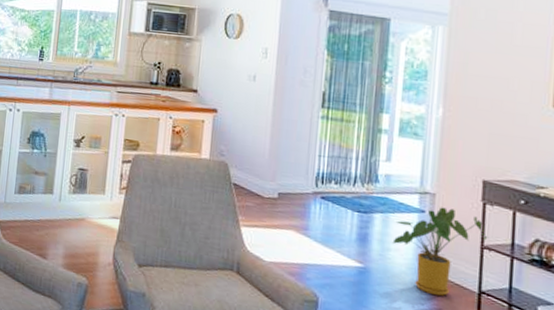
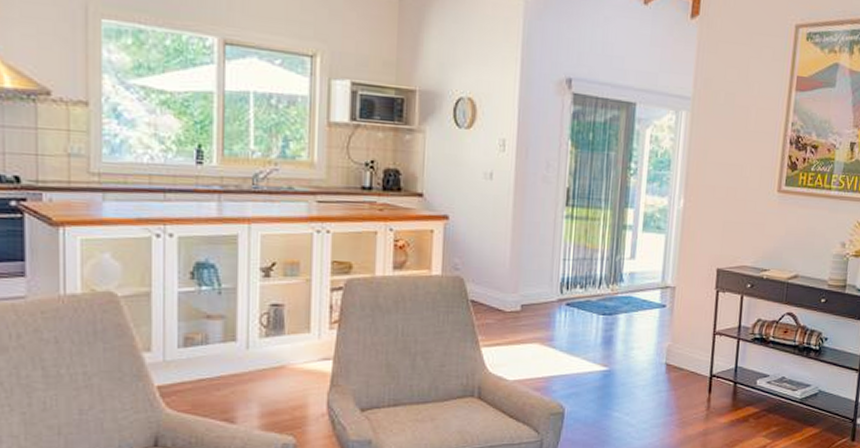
house plant: present [392,207,487,296] -> none [636,299,718,385]

